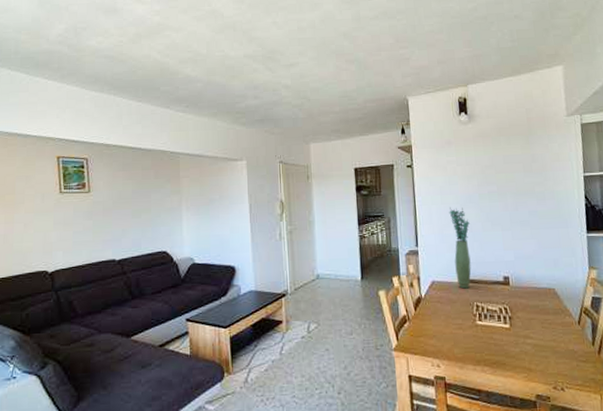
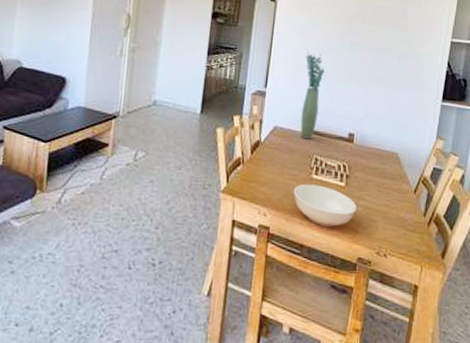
bowl: none [461,330,526,370] -> present [293,183,357,228]

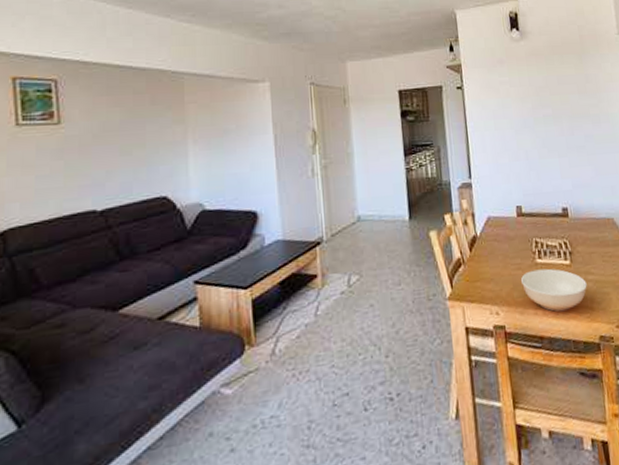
vase: present [300,51,325,140] -> none [503,133,529,224]

